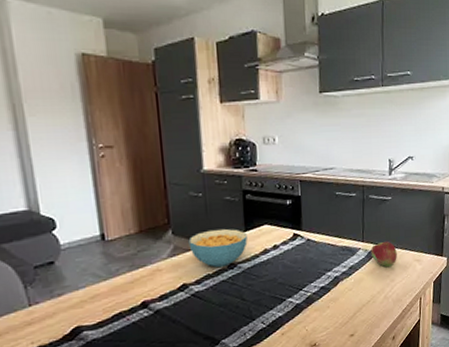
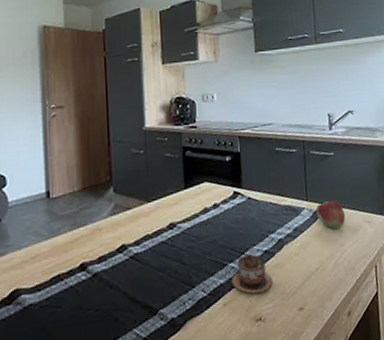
cereal bowl: present [188,228,248,268] -> none [129,186,187,228]
cup: none [289,290,327,324] -> present [231,253,273,294]

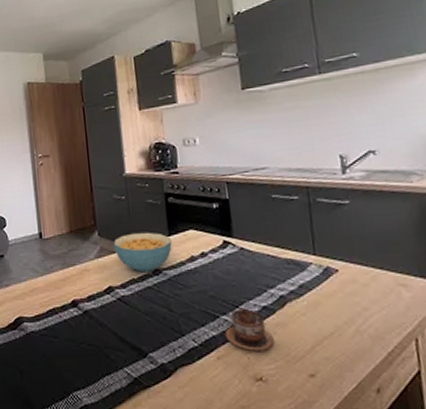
cereal bowl: none [129,186,187,228] -> present [113,232,172,273]
fruit: present [315,200,345,230] -> none [327,256,369,291]

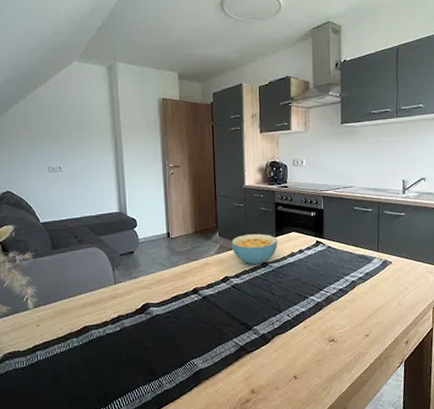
cup: present [224,308,275,351] -> none [311,290,345,321]

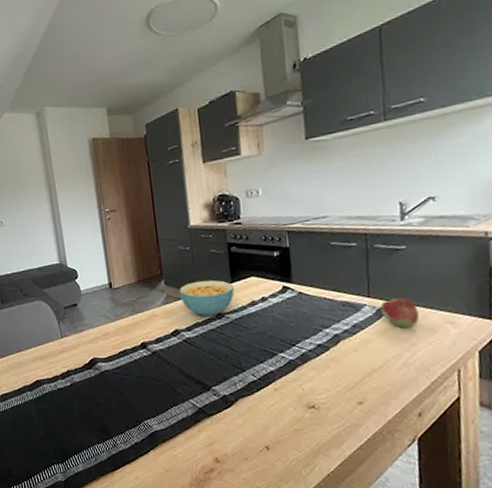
fruit: none [385,252,410,276] -> present [380,297,419,329]

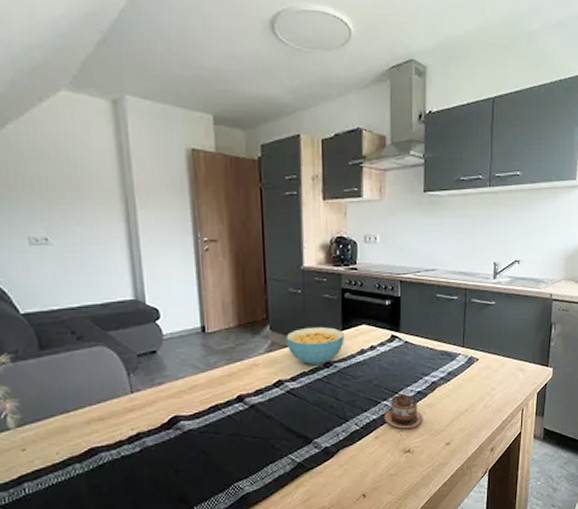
cup: none [281,346,327,383] -> present [383,393,423,429]
fruit: present [380,297,419,329] -> none [471,348,499,375]

